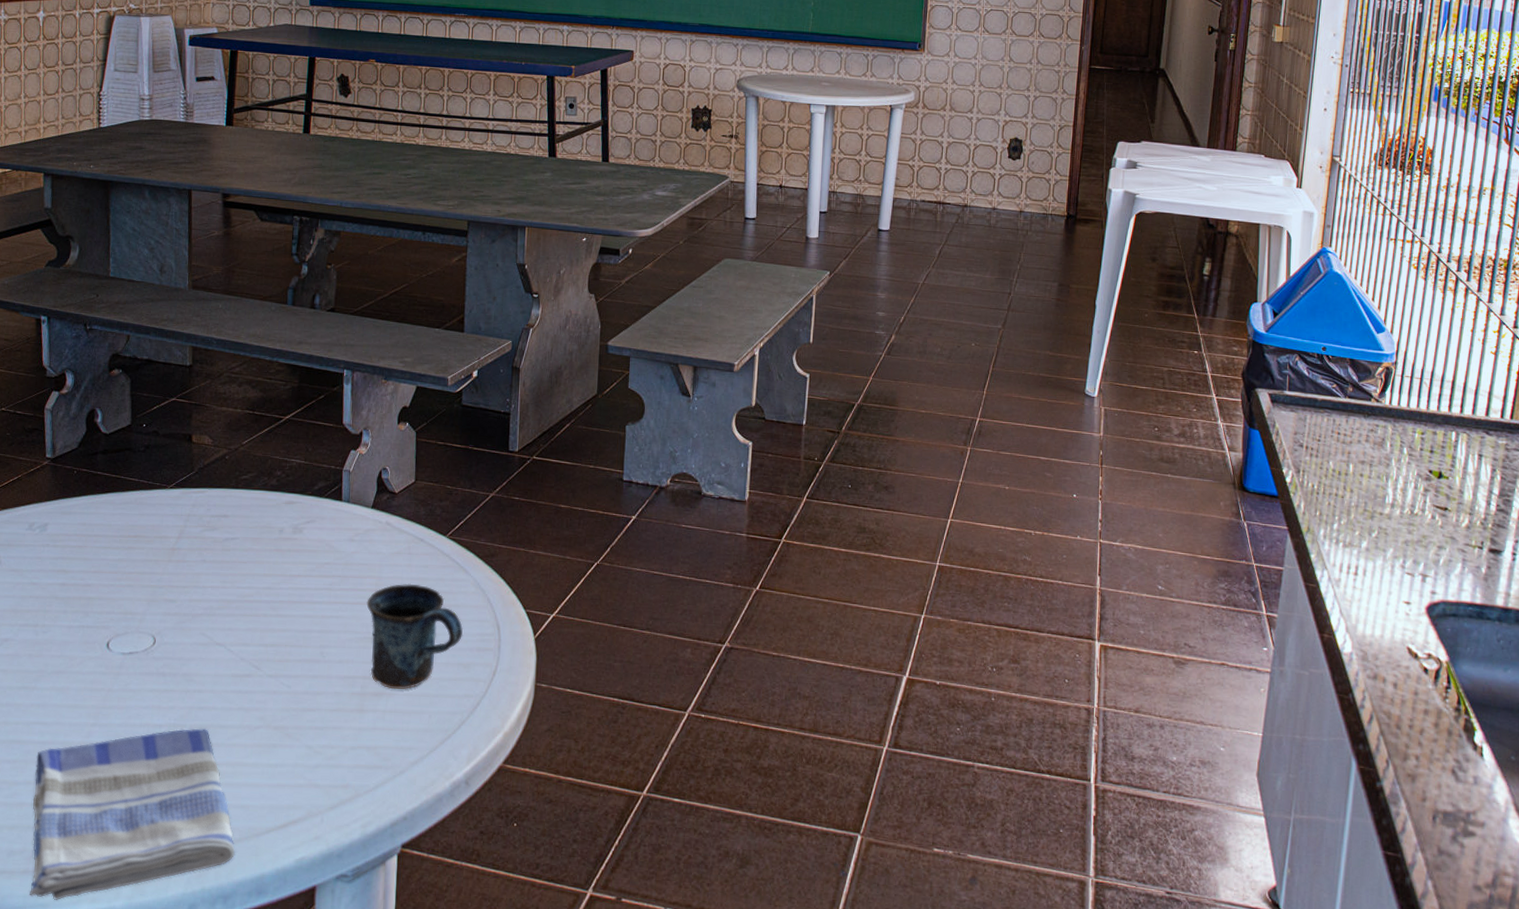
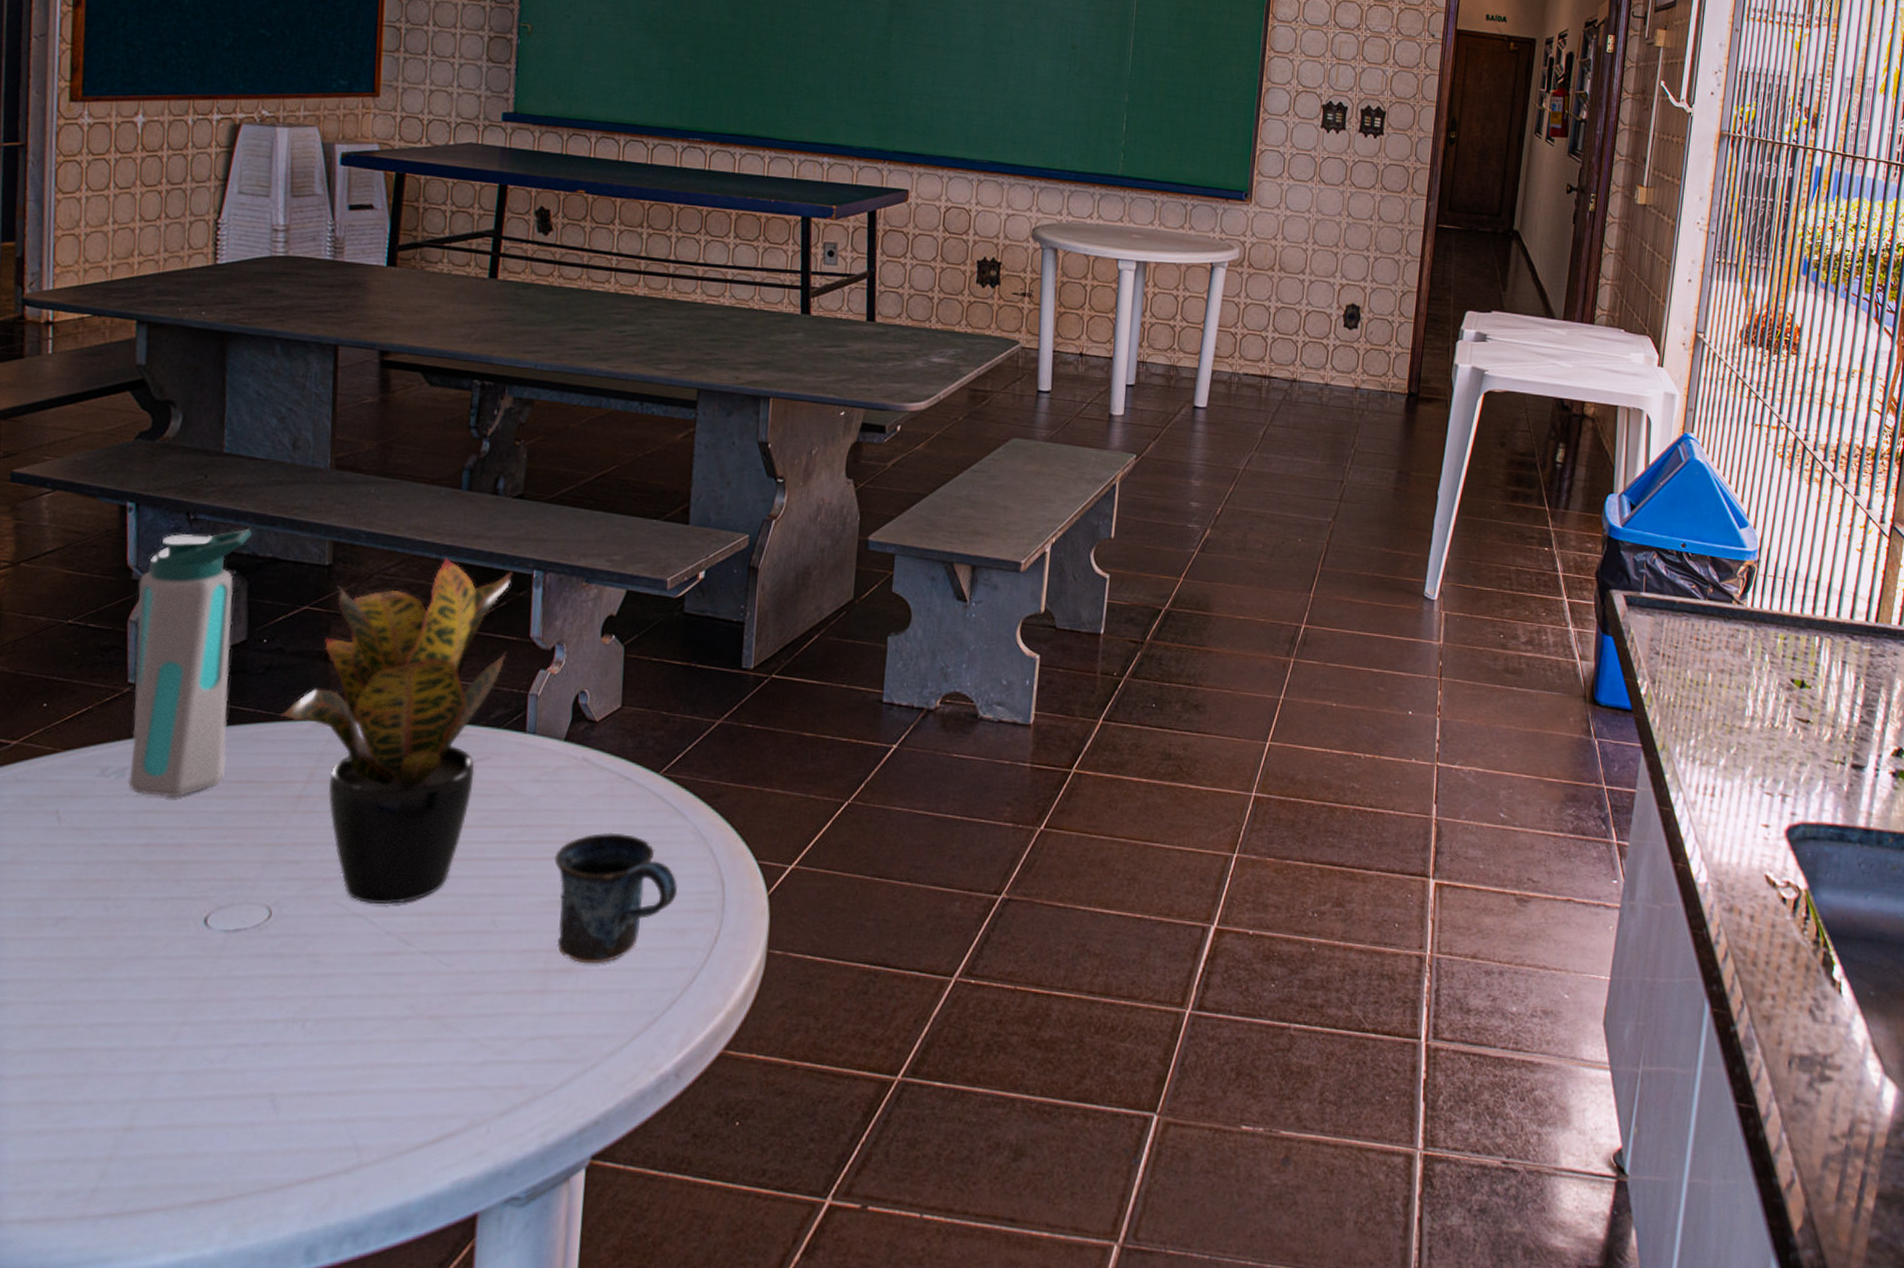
dish towel: present [29,728,235,900] -> none [86,1022,371,1252]
water bottle: none [49,337,132,547] -> present [128,529,252,797]
potted plant: none [158,359,328,637] -> present [281,556,513,905]

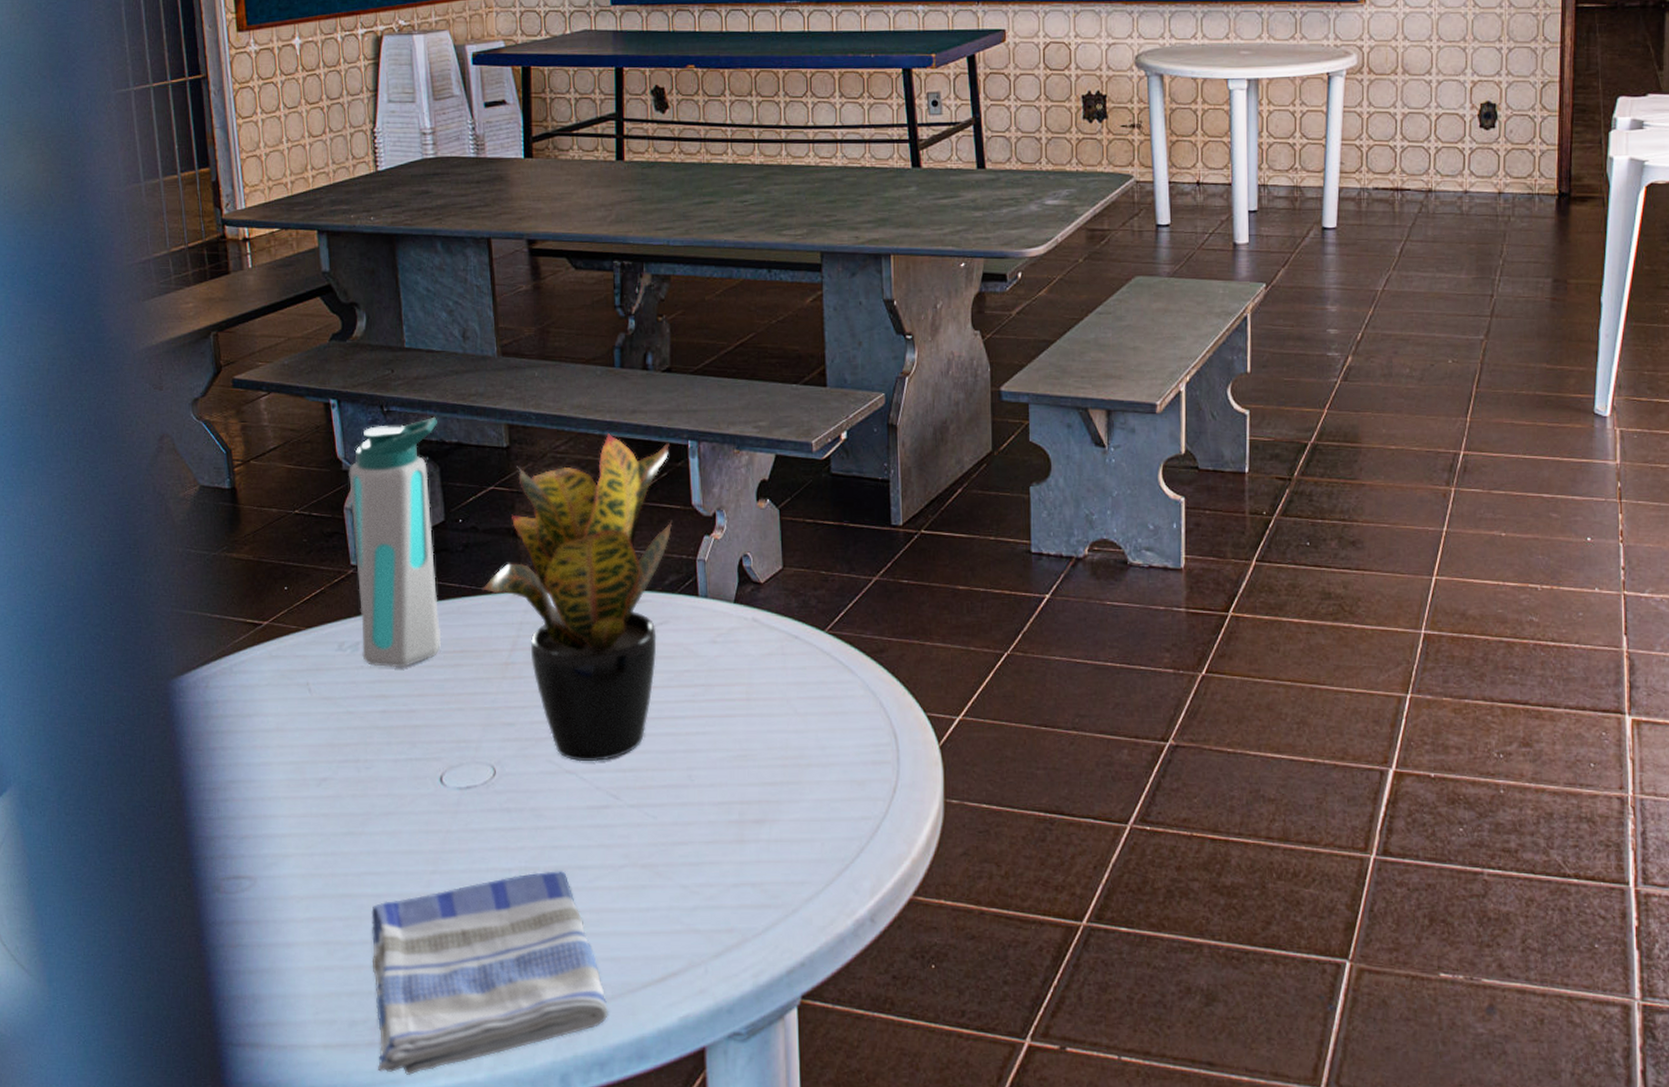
dish towel: none [86,1022,371,1252] -> present [371,871,608,1075]
mug: present [554,832,678,964] -> none [737,689,855,815]

